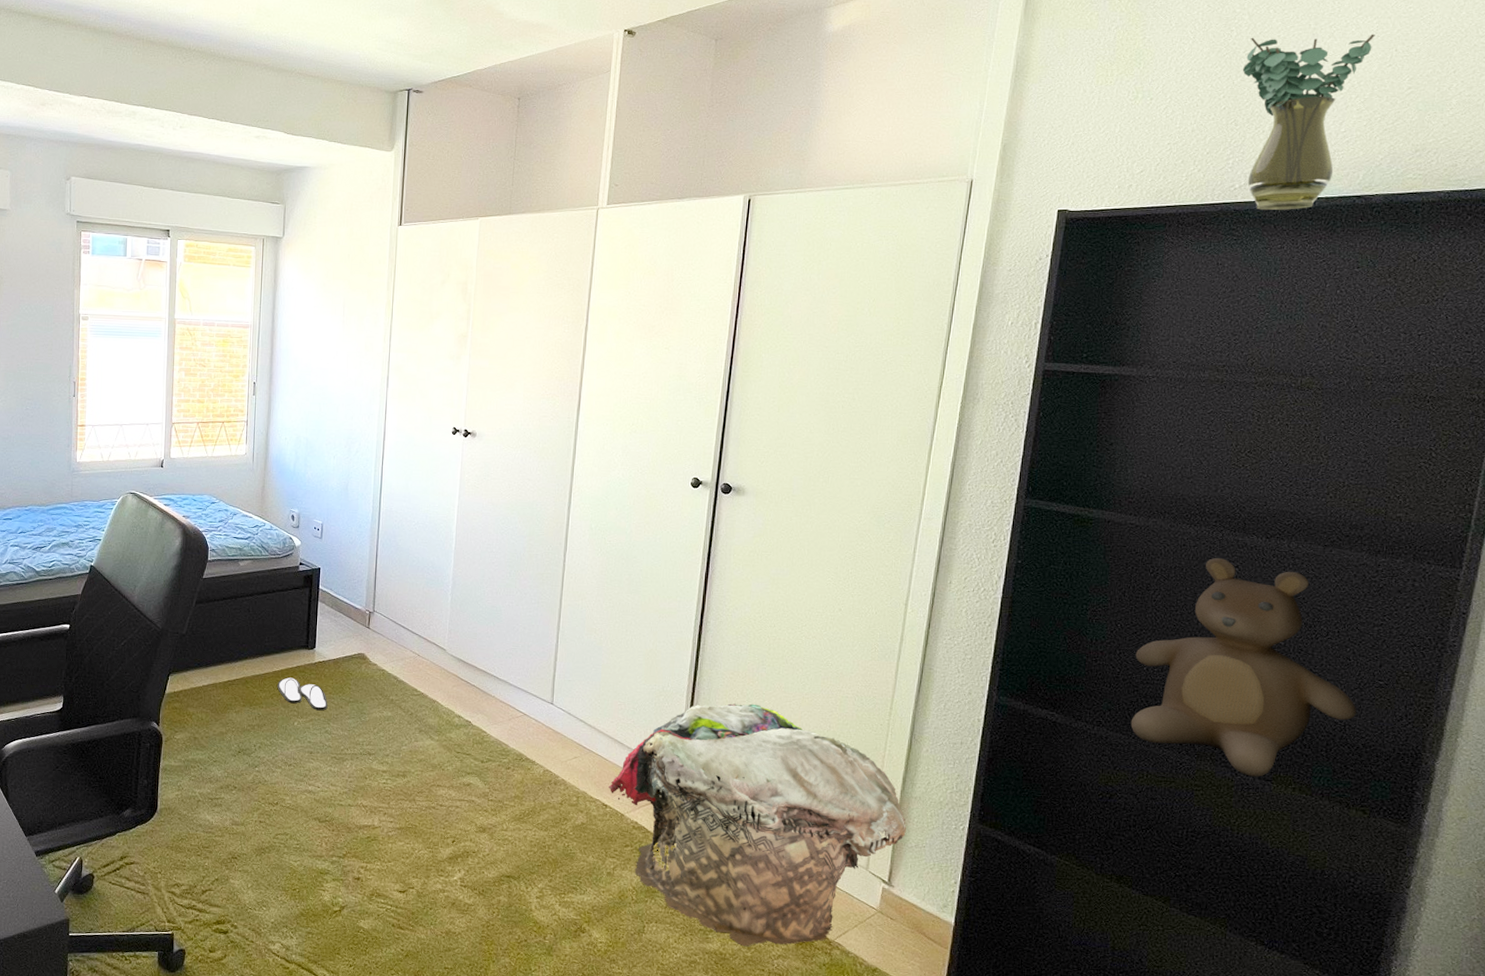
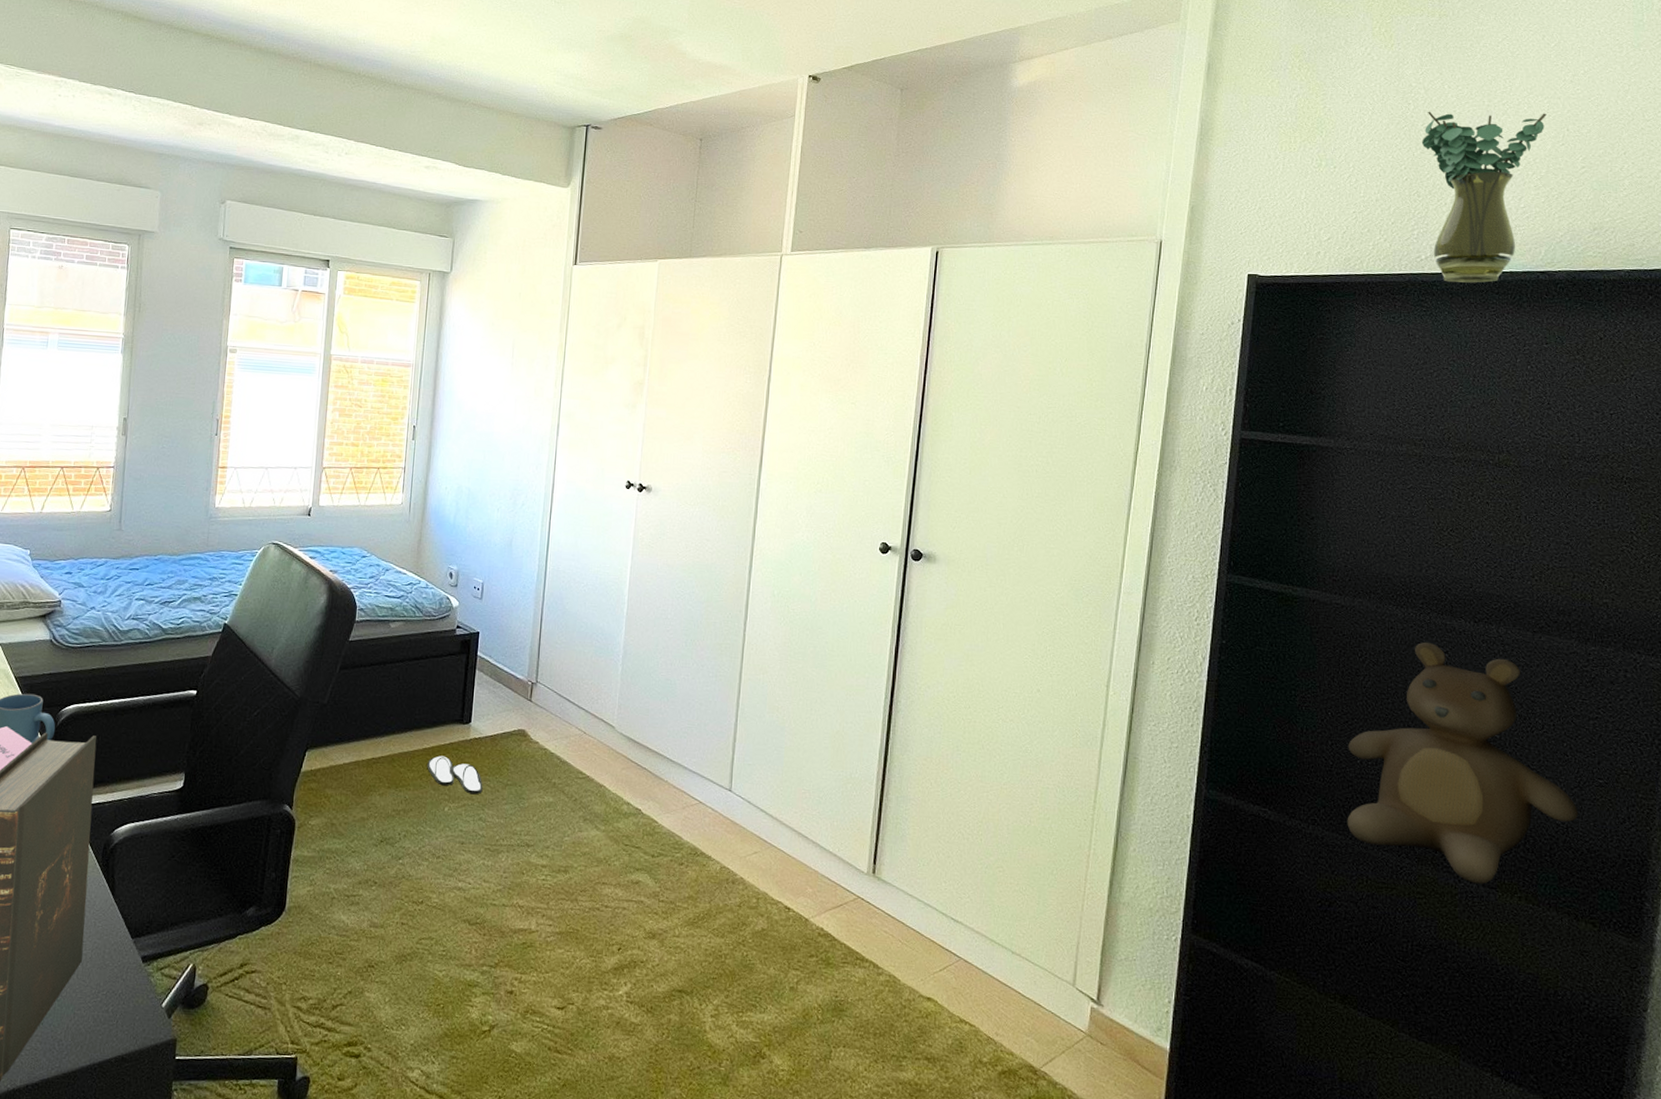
laundry basket: present [609,703,906,947] -> none [792,793,1115,1076]

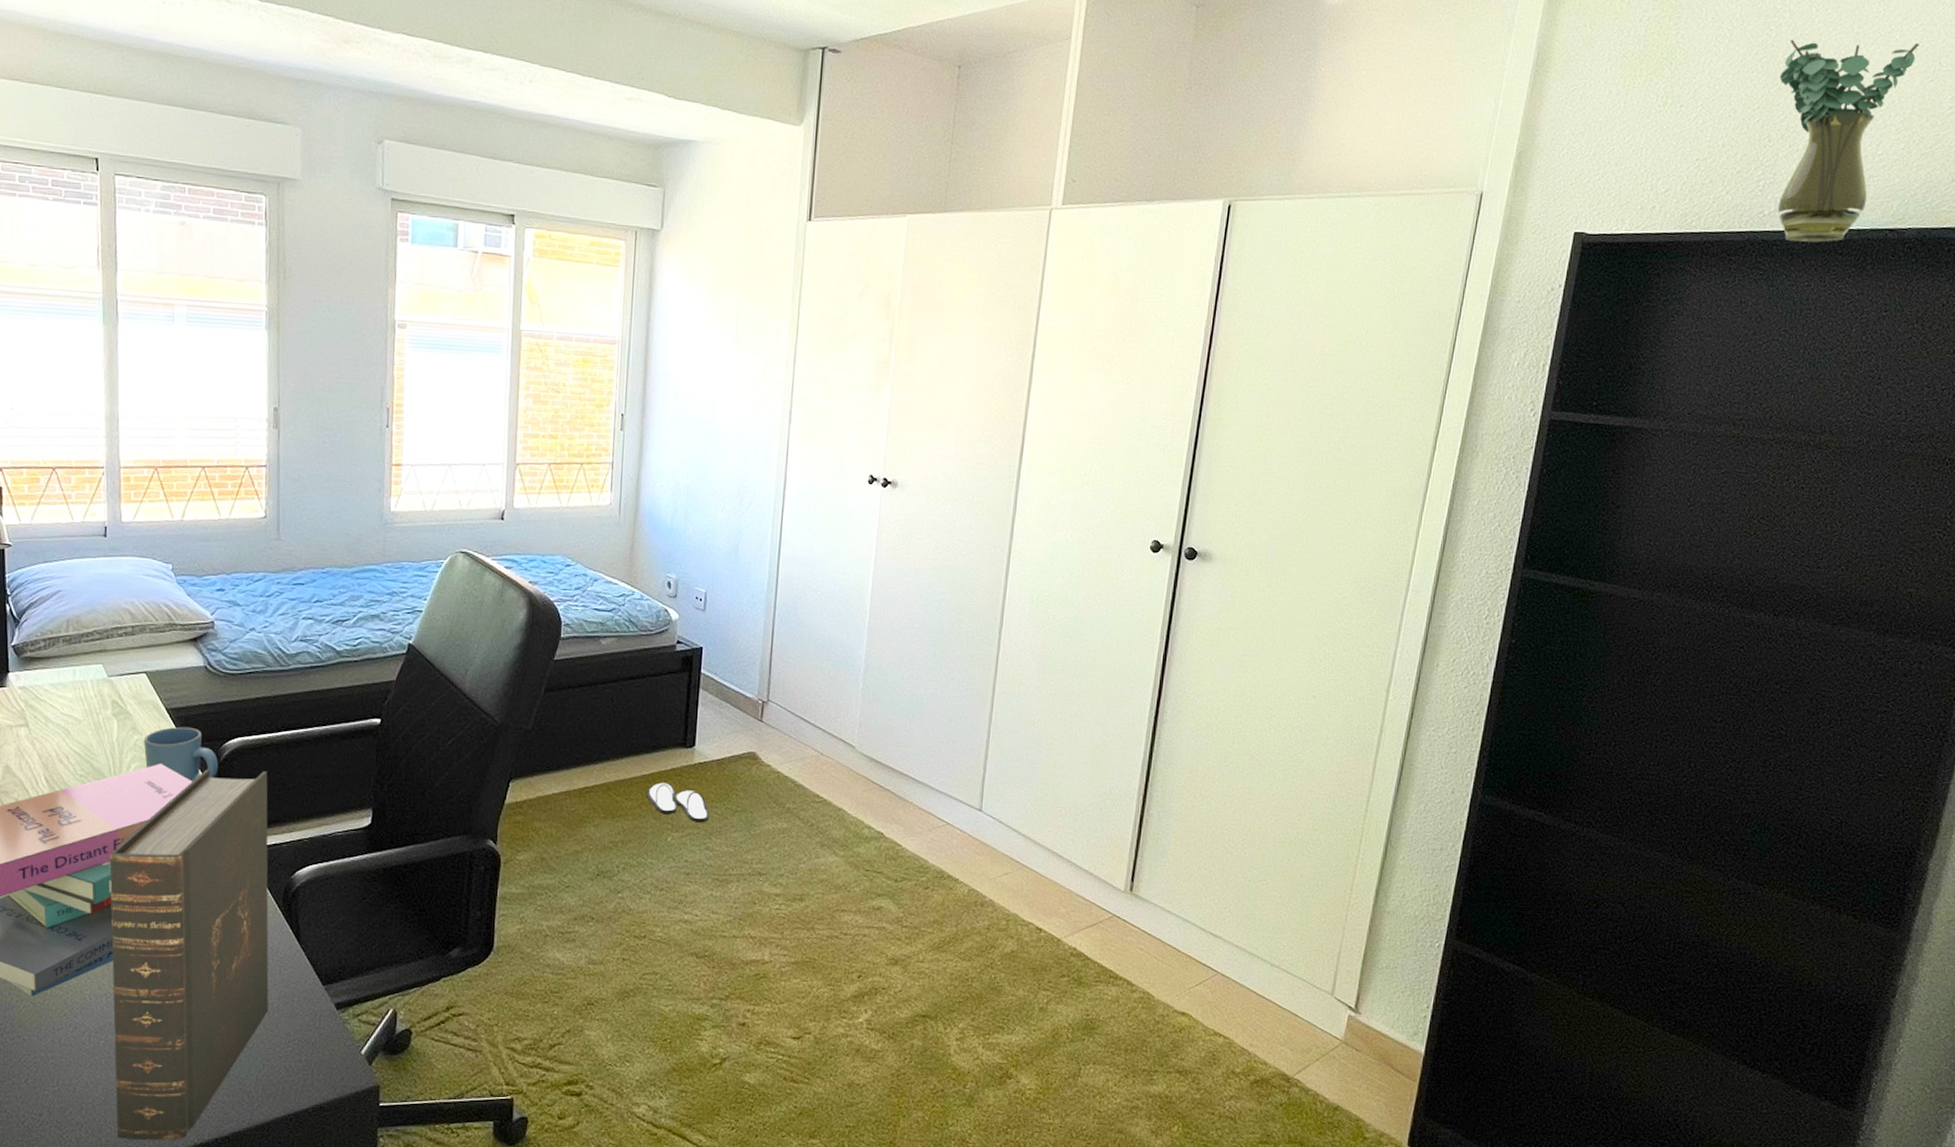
teddy bear: present [1347,641,1579,884] -> none [1622,636,1855,881]

